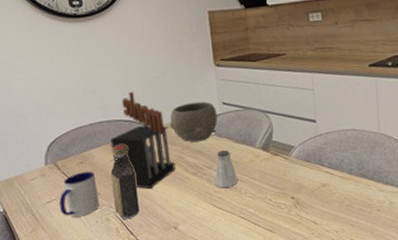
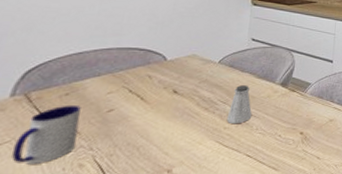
knife block: present [110,91,175,188] -> none [112,19,191,126]
bottle: present [110,144,140,219] -> none [95,75,137,164]
bowl: present [169,101,218,142] -> none [190,36,245,75]

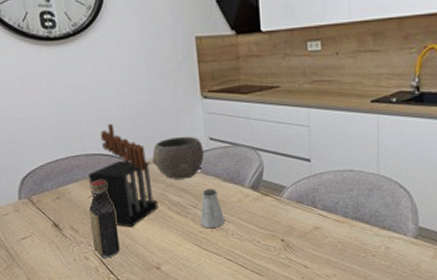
mug: present [12,104,81,164] -> none [35,207,78,254]
bottle: none [95,75,137,164] -> present [88,180,120,258]
knife block: none [112,19,191,126] -> present [88,123,158,227]
bowl: none [190,36,245,75] -> present [151,136,204,179]

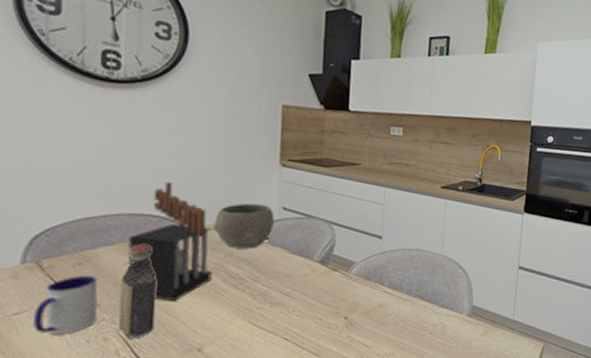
mug: none [35,207,78,254] -> present [33,275,98,335]
saltshaker: present [200,189,226,229] -> none [258,261,288,305]

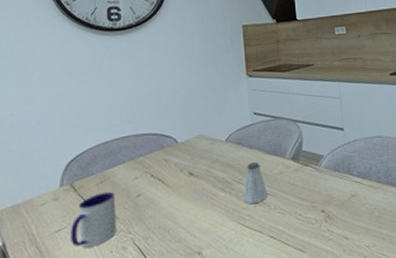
bottle: present [119,245,157,339] -> none [132,160,161,247]
knife block: present [127,181,212,301] -> none [136,103,203,209]
bowl: present [212,203,274,249] -> none [199,112,248,155]
saltshaker: none [258,261,288,305] -> present [243,162,268,205]

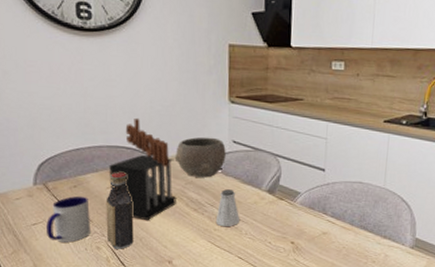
bottle: none [132,160,161,247] -> present [106,172,134,249]
knife block: none [136,103,203,209] -> present [109,117,176,220]
bowl: none [199,112,248,155] -> present [174,136,226,178]

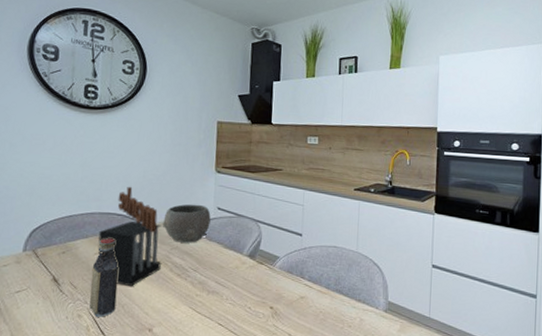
mug: present [46,196,91,243] -> none [29,262,76,311]
saltshaker: present [215,189,240,227] -> none [197,254,222,293]

